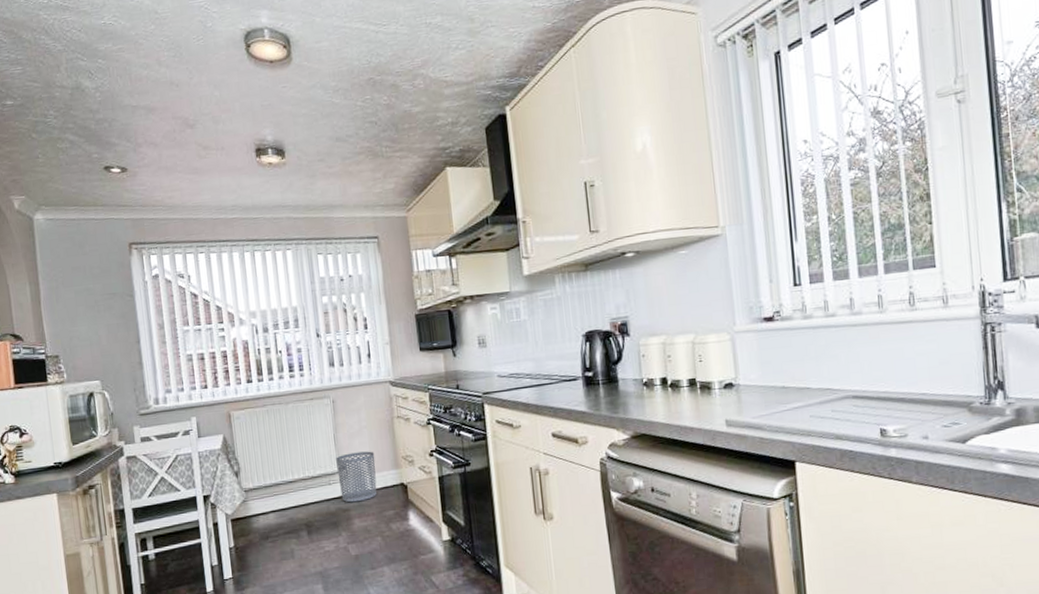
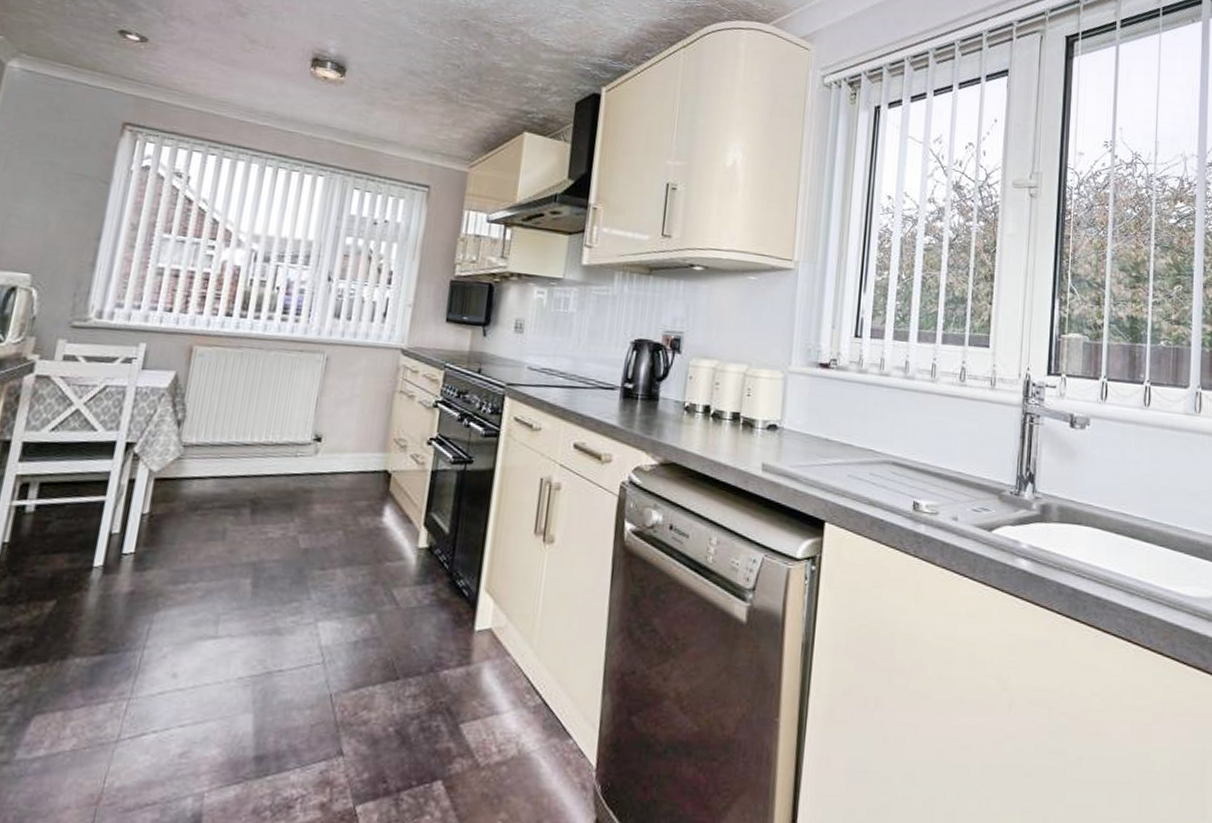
waste bin: present [336,451,377,503] -> none [306,423,362,484]

